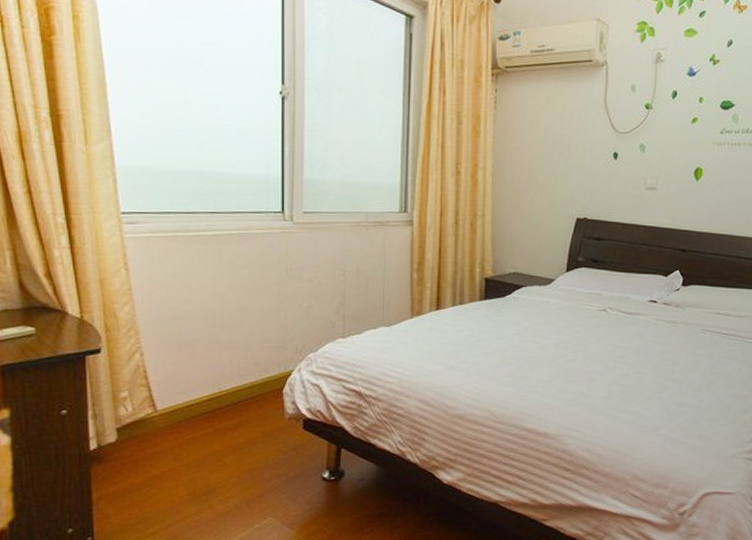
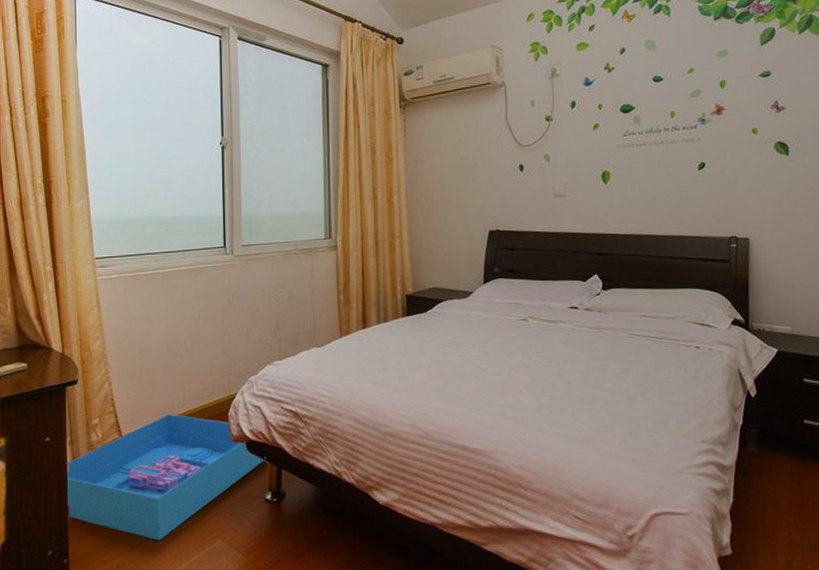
storage bin: none [88,389,324,518] -> present [66,414,266,541]

